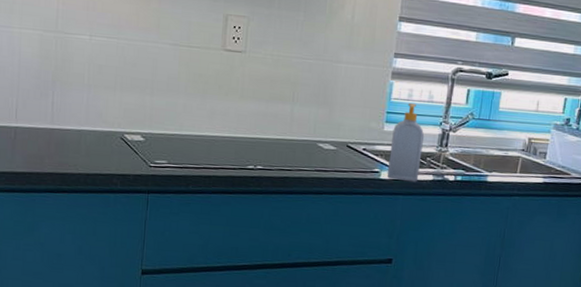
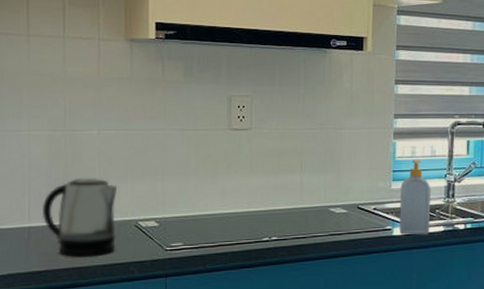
kettle: none [30,82,106,163] -> present [43,177,118,256]

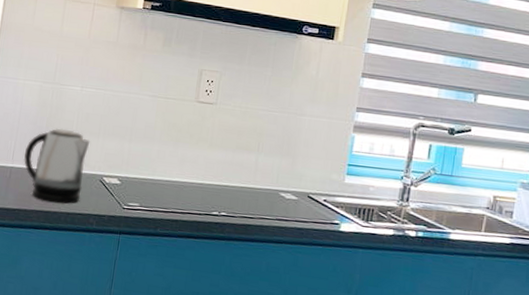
soap bottle: present [399,159,431,235] -> none [346,155,386,236]

